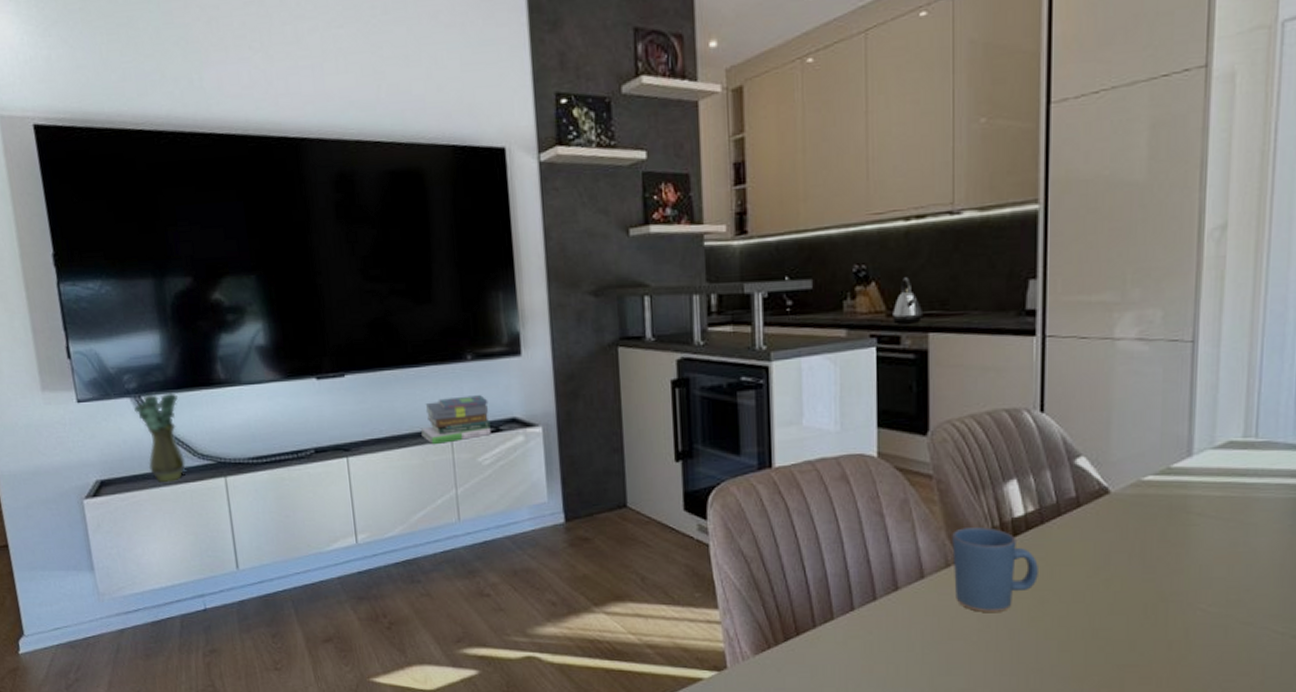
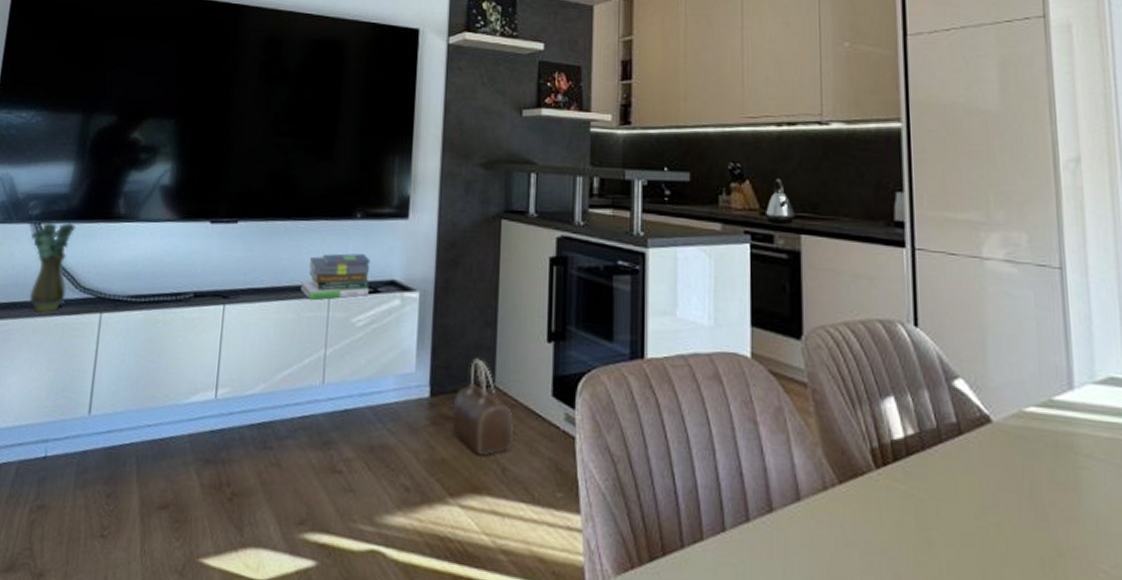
handbag: none [588,483,651,567] -> present [452,358,514,454]
mug: present [952,527,1038,613] -> none [829,446,922,552]

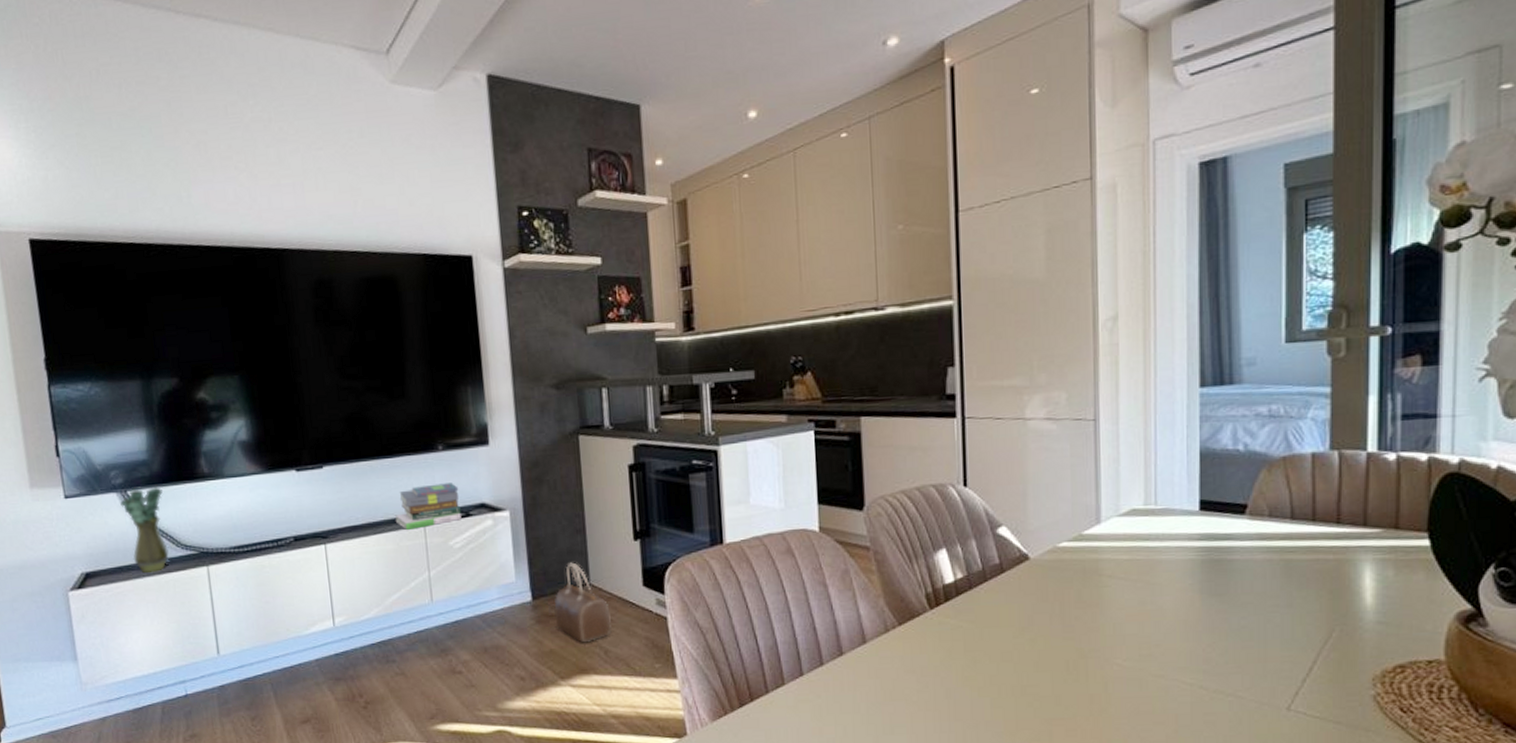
kettle: present [766,179,796,224] -> none [827,367,856,410]

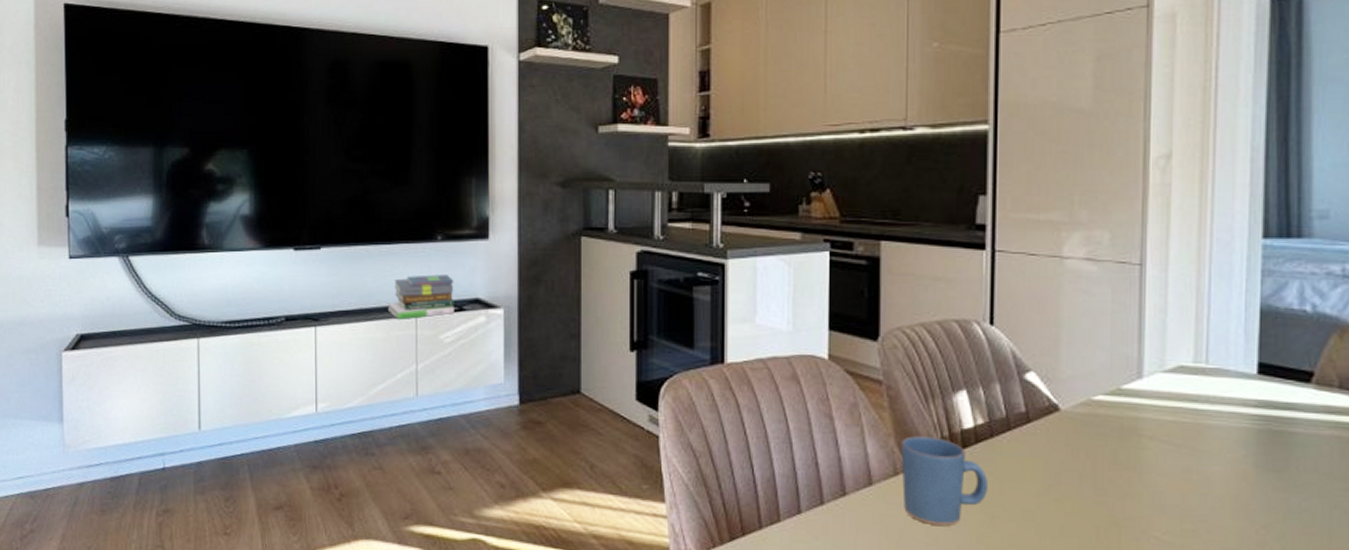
vase: present [120,484,169,574] -> none [121,252,162,341]
handbag: present [554,562,613,642] -> none [541,368,601,454]
mug: none [890,594,969,674] -> present [901,436,988,527]

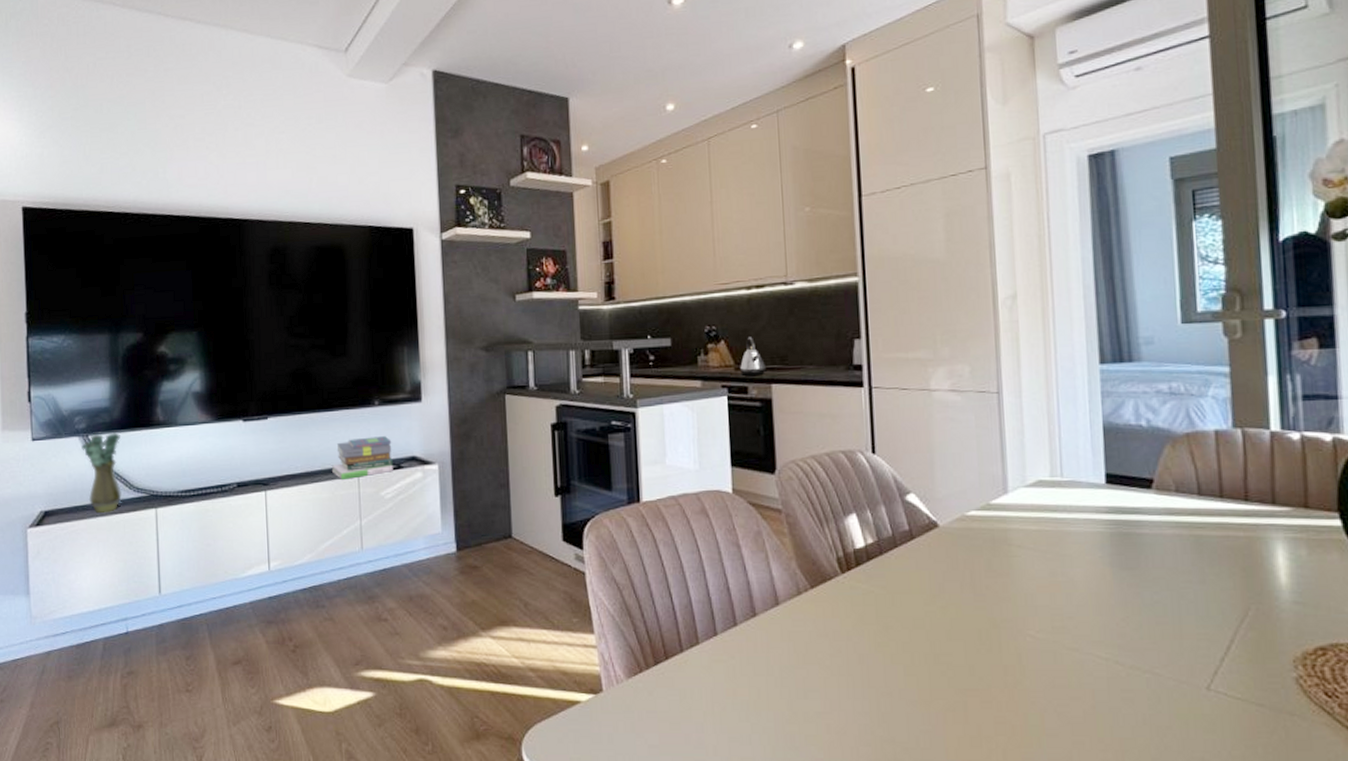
vase: none [121,252,162,341] -> present [81,430,122,514]
kettle: none [846,187,876,231] -> present [740,337,767,377]
mug: present [901,436,988,527] -> none [802,558,881,639]

